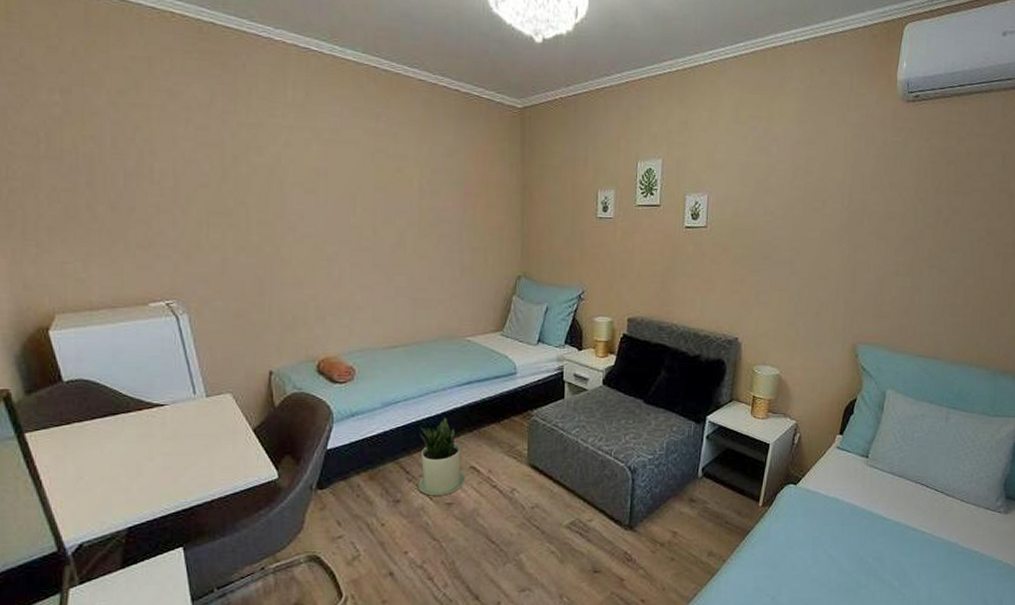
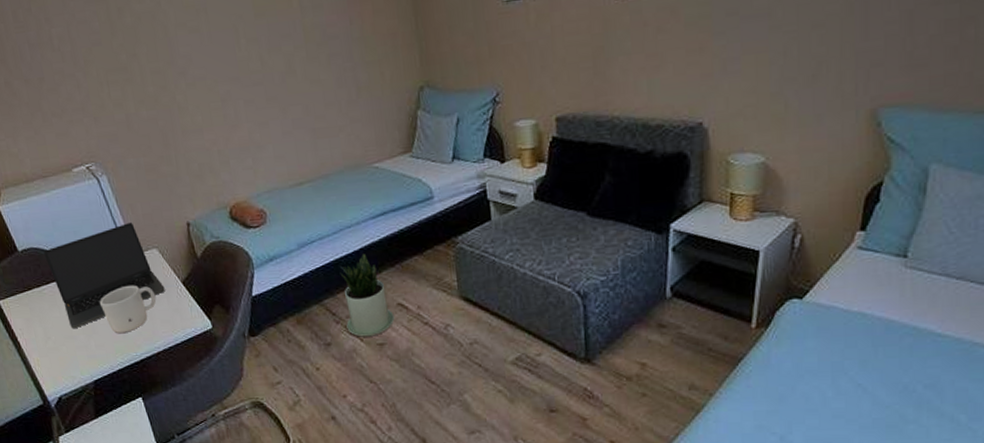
laptop: none [95,364,232,470] -> present [44,222,165,329]
mug: none [152,428,221,479] -> present [99,285,157,334]

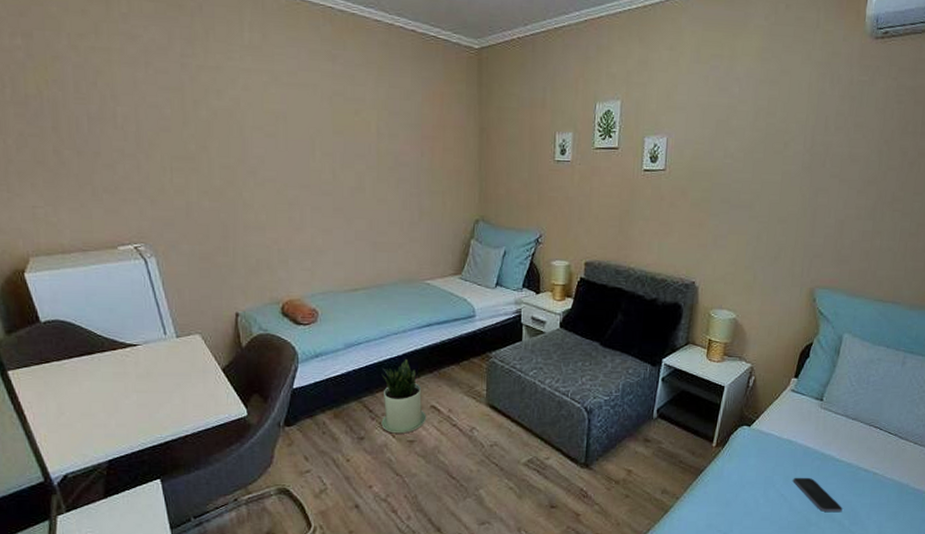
laptop: present [44,222,165,329] -> none [71,305,203,407]
mug: present [99,285,157,334] -> none [127,367,192,415]
smartphone: none [873,360,954,404] -> present [793,477,843,512]

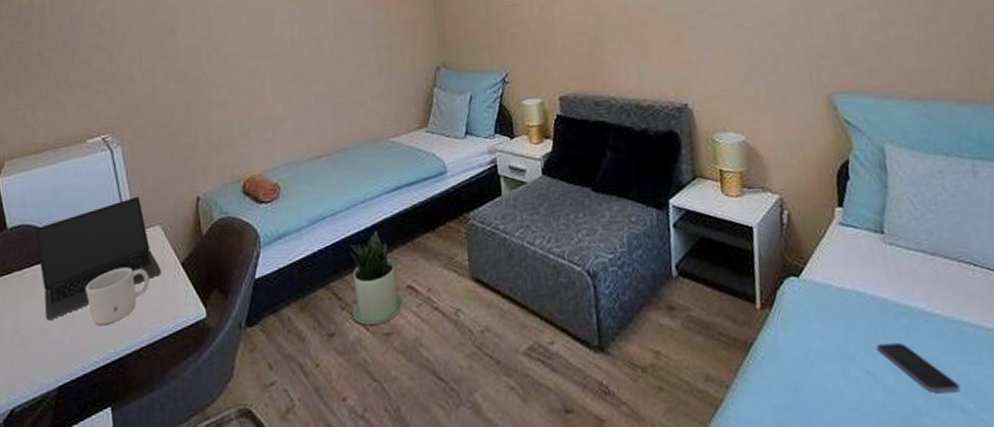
laptop: none [71,305,203,407] -> present [35,196,161,321]
mug: none [127,367,192,415] -> present [85,267,150,326]

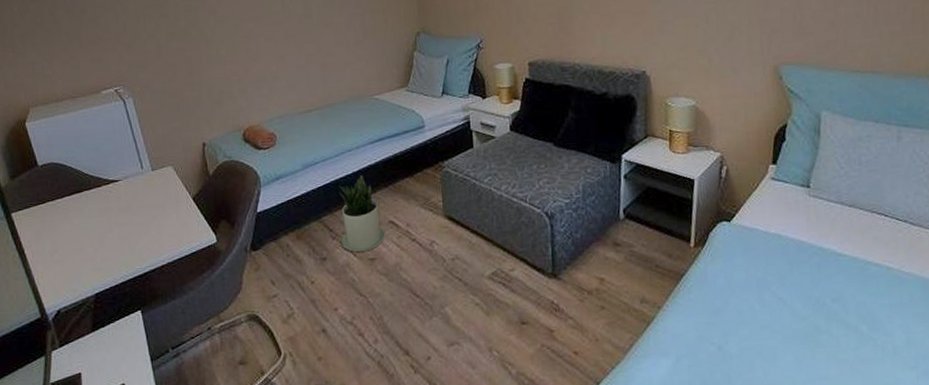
laptop: present [35,196,161,321] -> none [63,141,176,242]
mug: present [85,267,150,326] -> none [110,200,166,247]
smartphone: present [876,342,961,393] -> none [790,276,857,316]

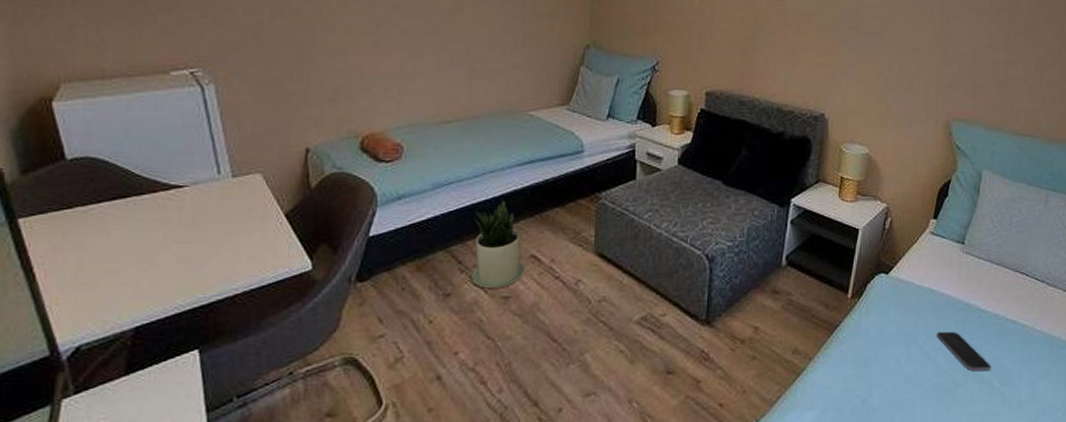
smartphone: none [790,276,857,316] -> present [936,331,991,371]

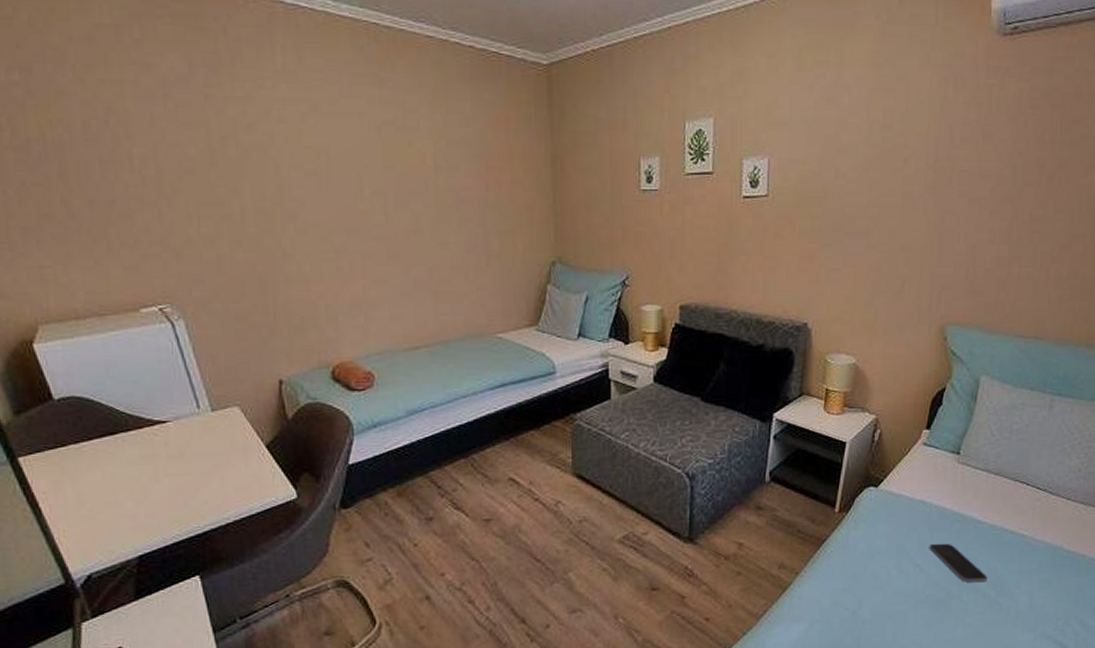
planter: present [472,201,525,289] -> none [450,425,504,512]

